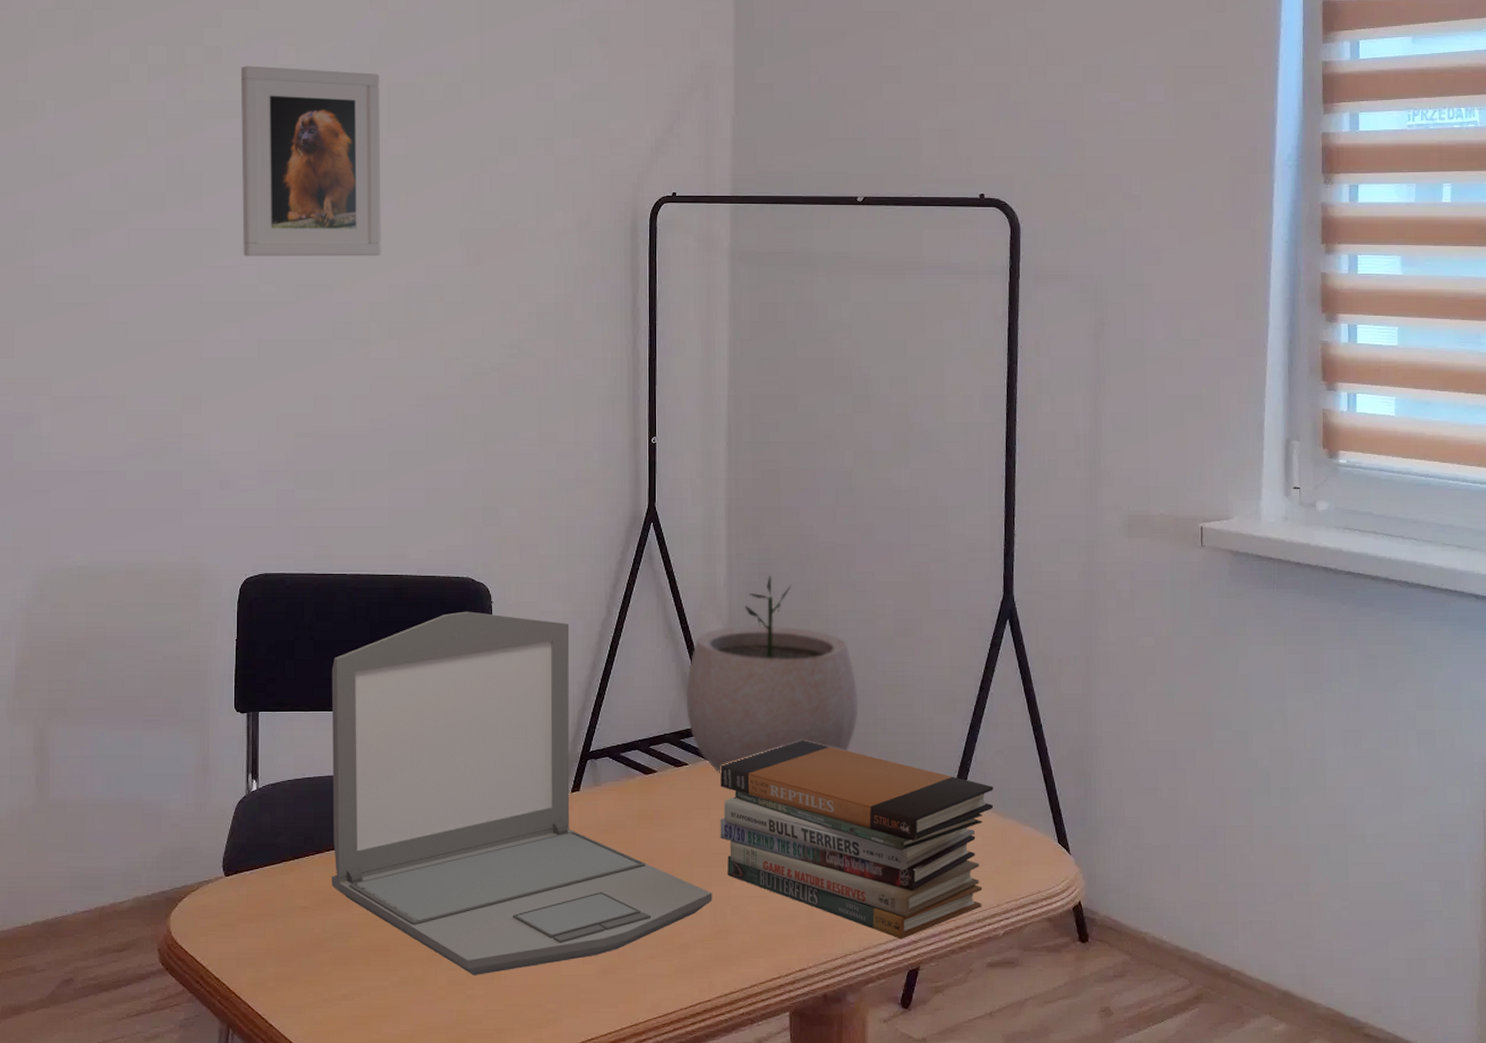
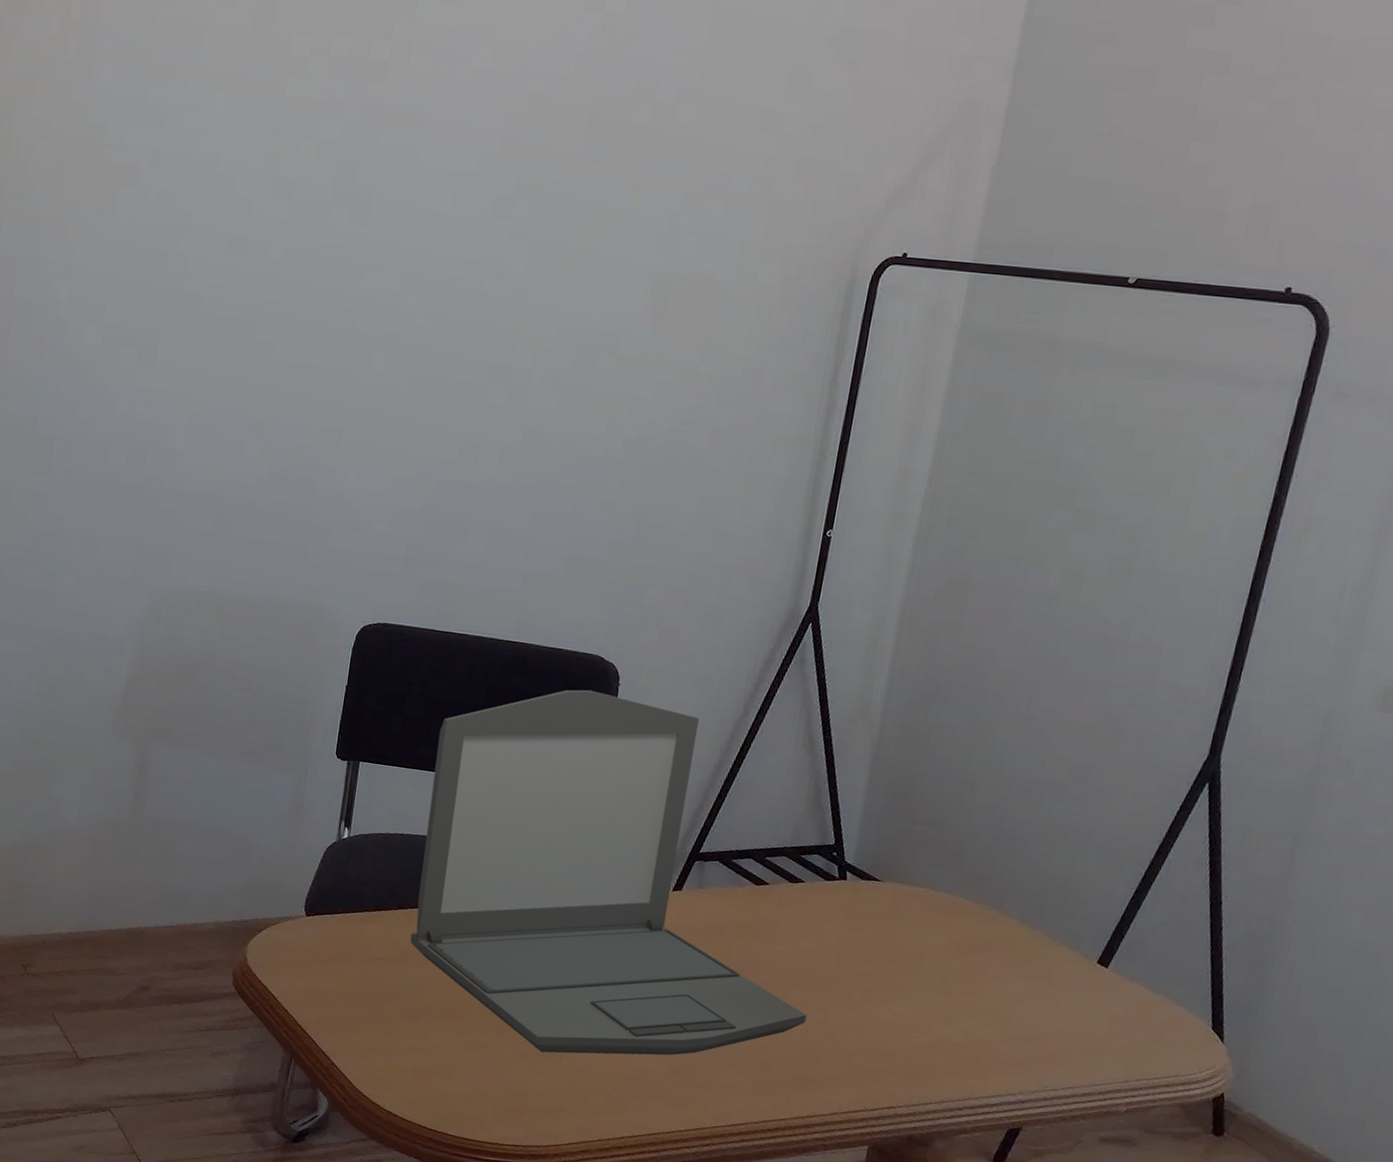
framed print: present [240,65,381,257] -> none [405,66,584,297]
plant pot: present [685,576,859,774] -> none [812,697,1013,897]
book stack: present [720,740,994,939] -> none [826,876,1149,1097]

